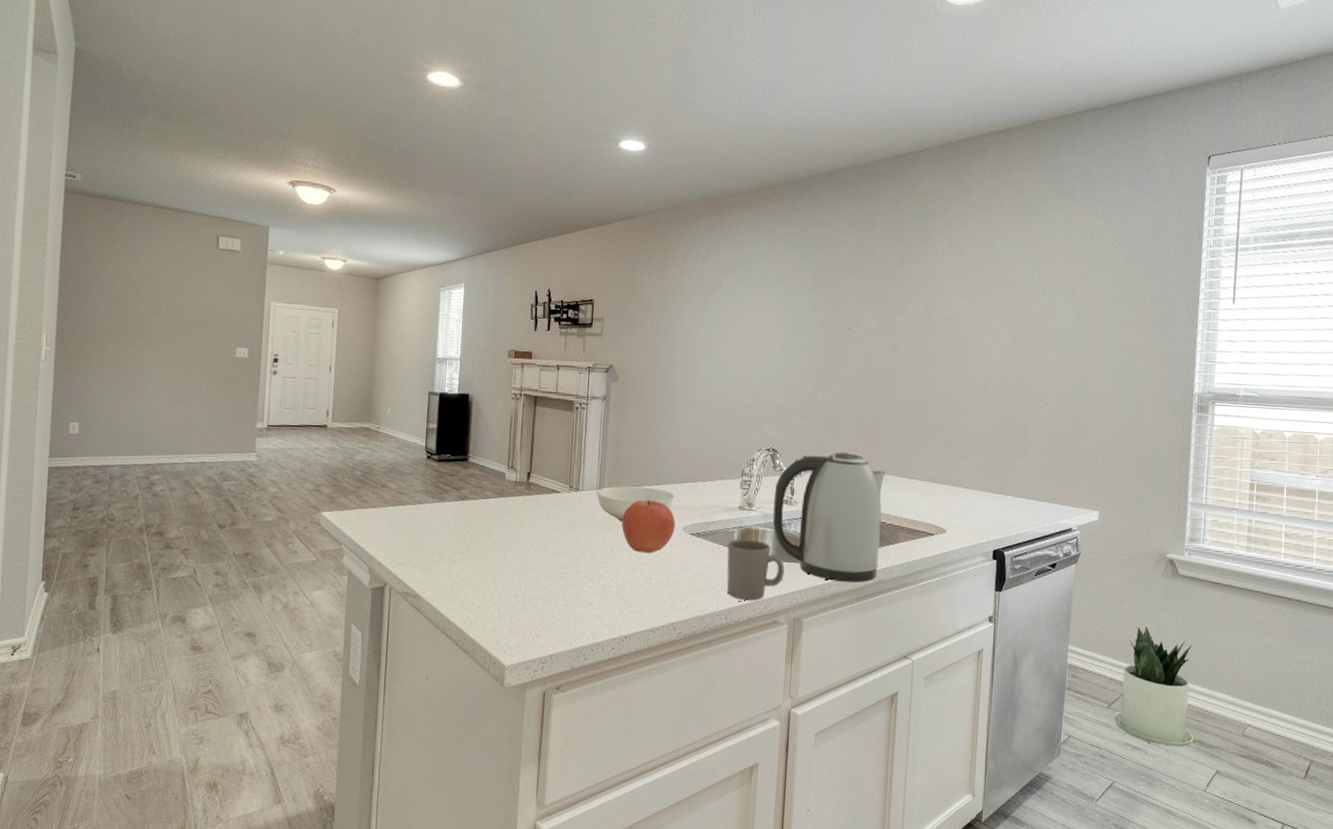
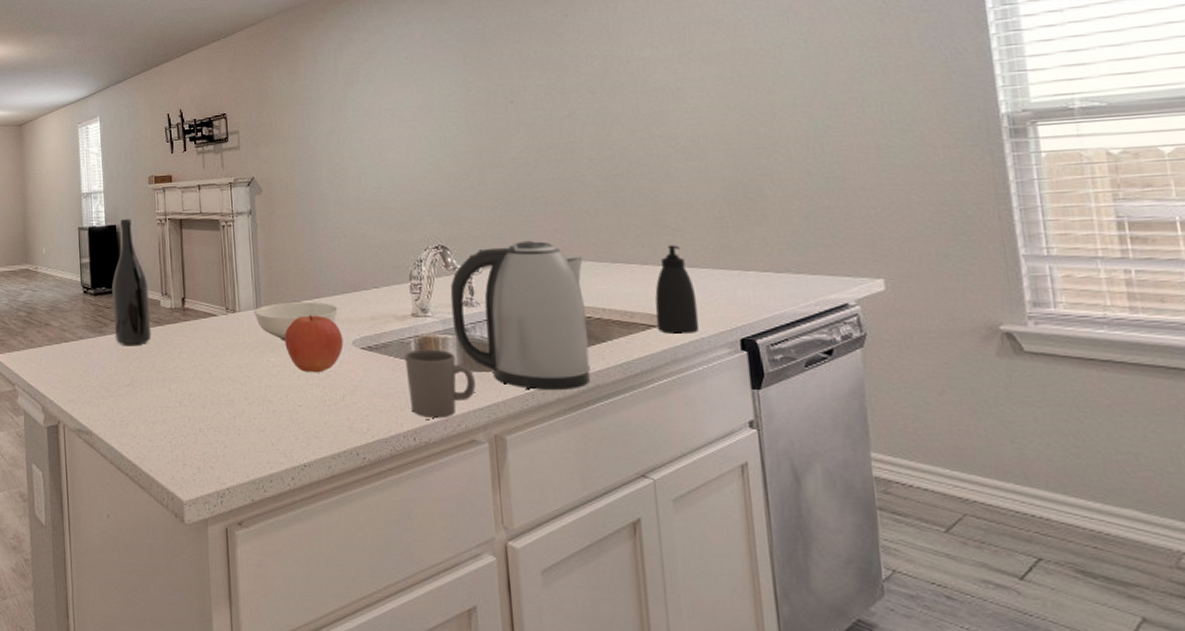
wine bottle: none [454,388,495,515] -> present [112,218,151,346]
soap dispenser: none [934,468,967,543] -> present [655,245,700,335]
planter: present [1112,626,1194,747] -> none [955,423,1095,585]

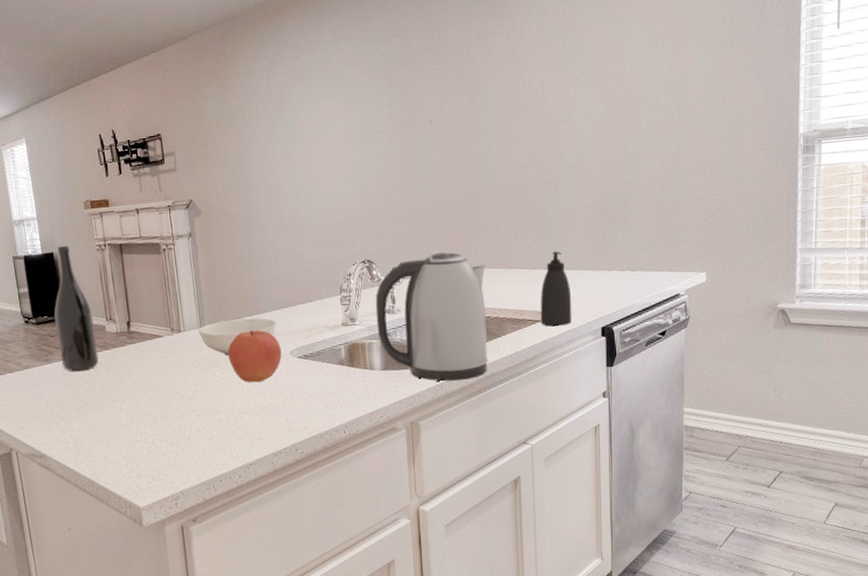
mug: present [404,349,476,419] -> none [336,353,396,414]

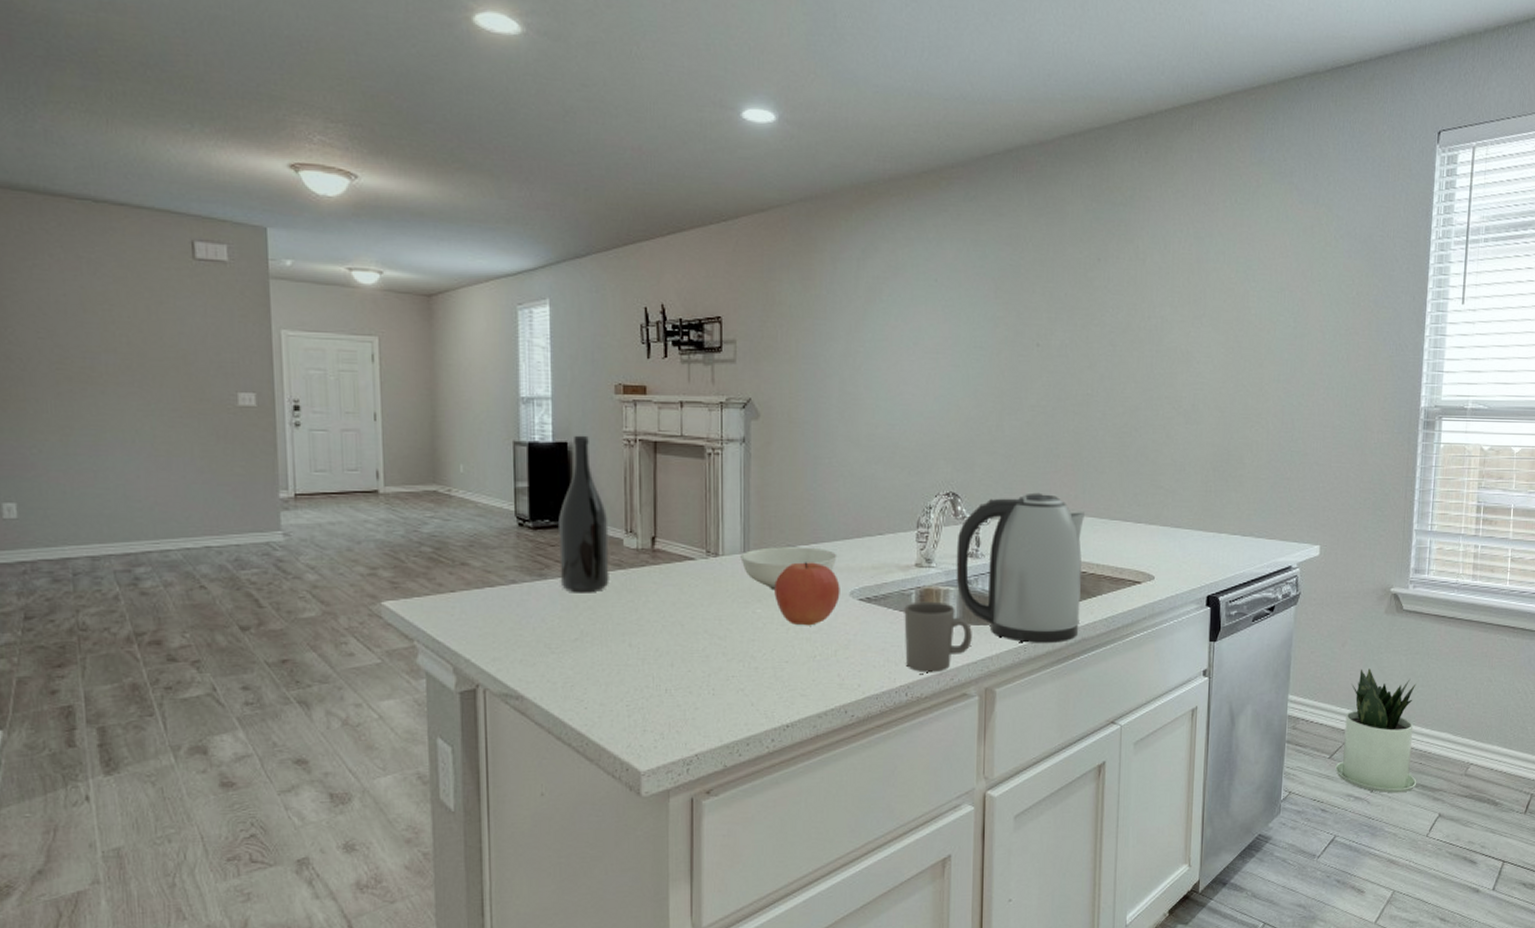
mug: none [336,353,396,414] -> present [904,601,972,673]
soap dispenser: present [540,251,572,327] -> none [1141,505,1177,591]
planter: none [731,378,812,488] -> present [1334,668,1417,793]

